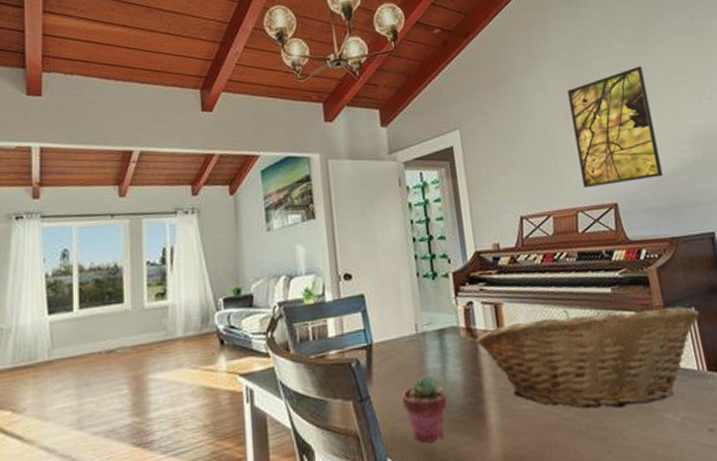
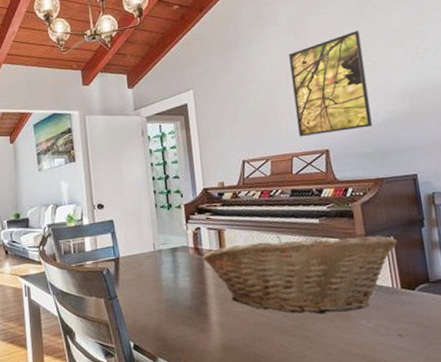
potted succulent: present [401,375,447,443] -> none [141,282,178,332]

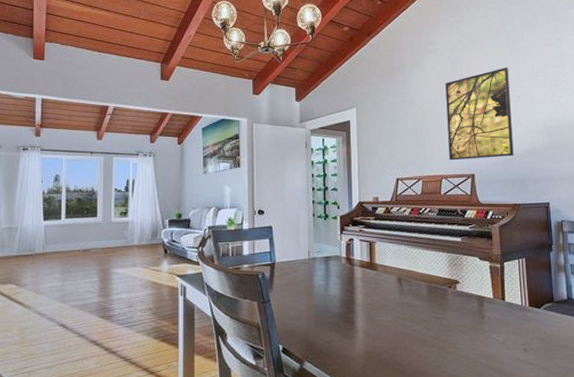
fruit basket: present [202,235,398,315] -> none [353,250,529,327]

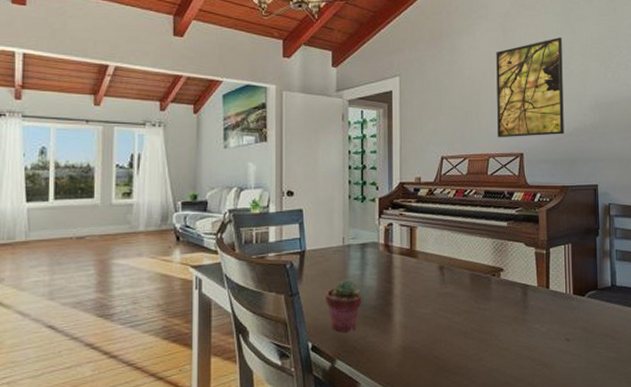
potted succulent: none [293,289,327,336] -> present [325,279,362,332]

